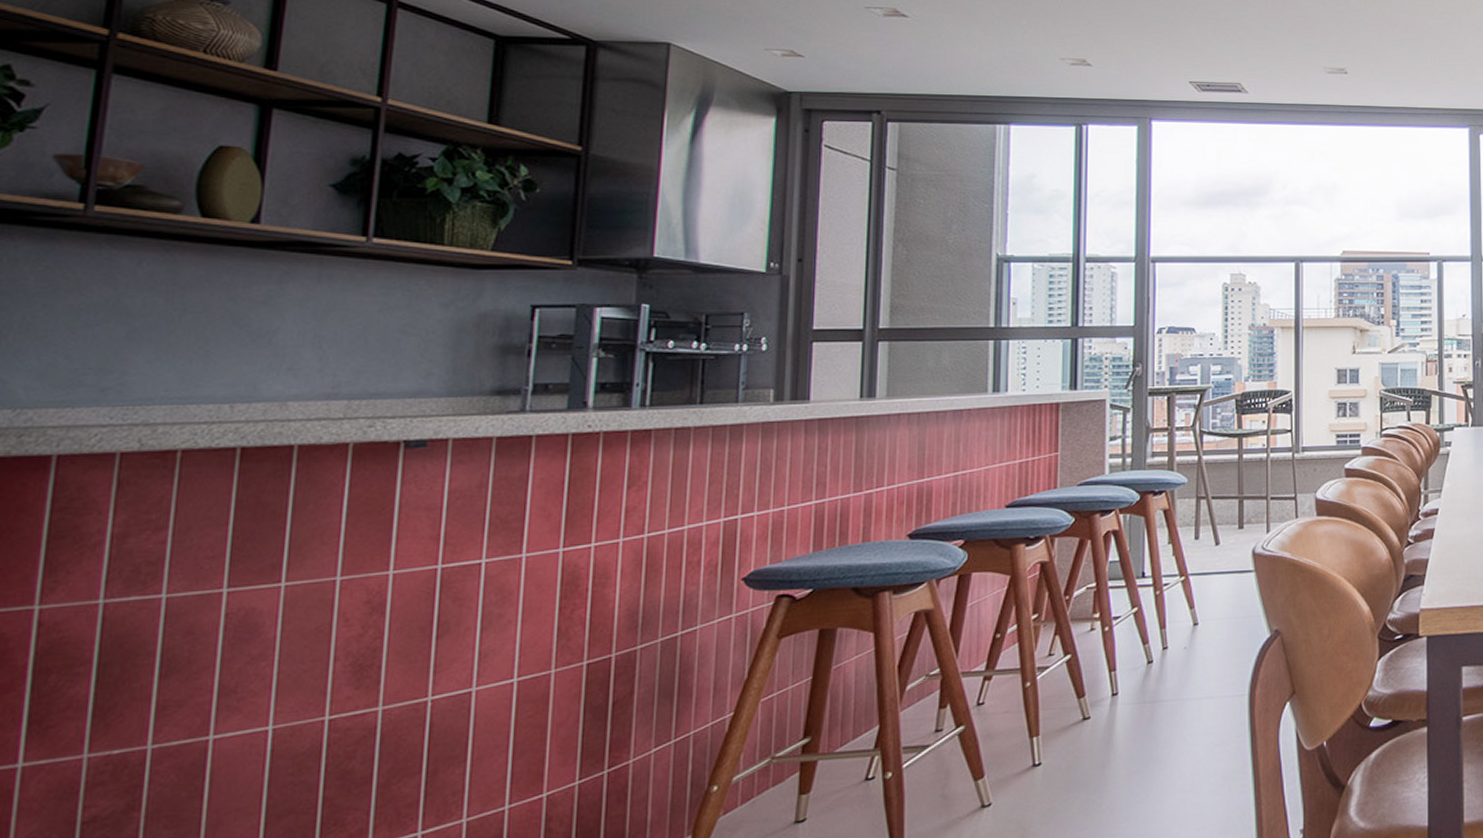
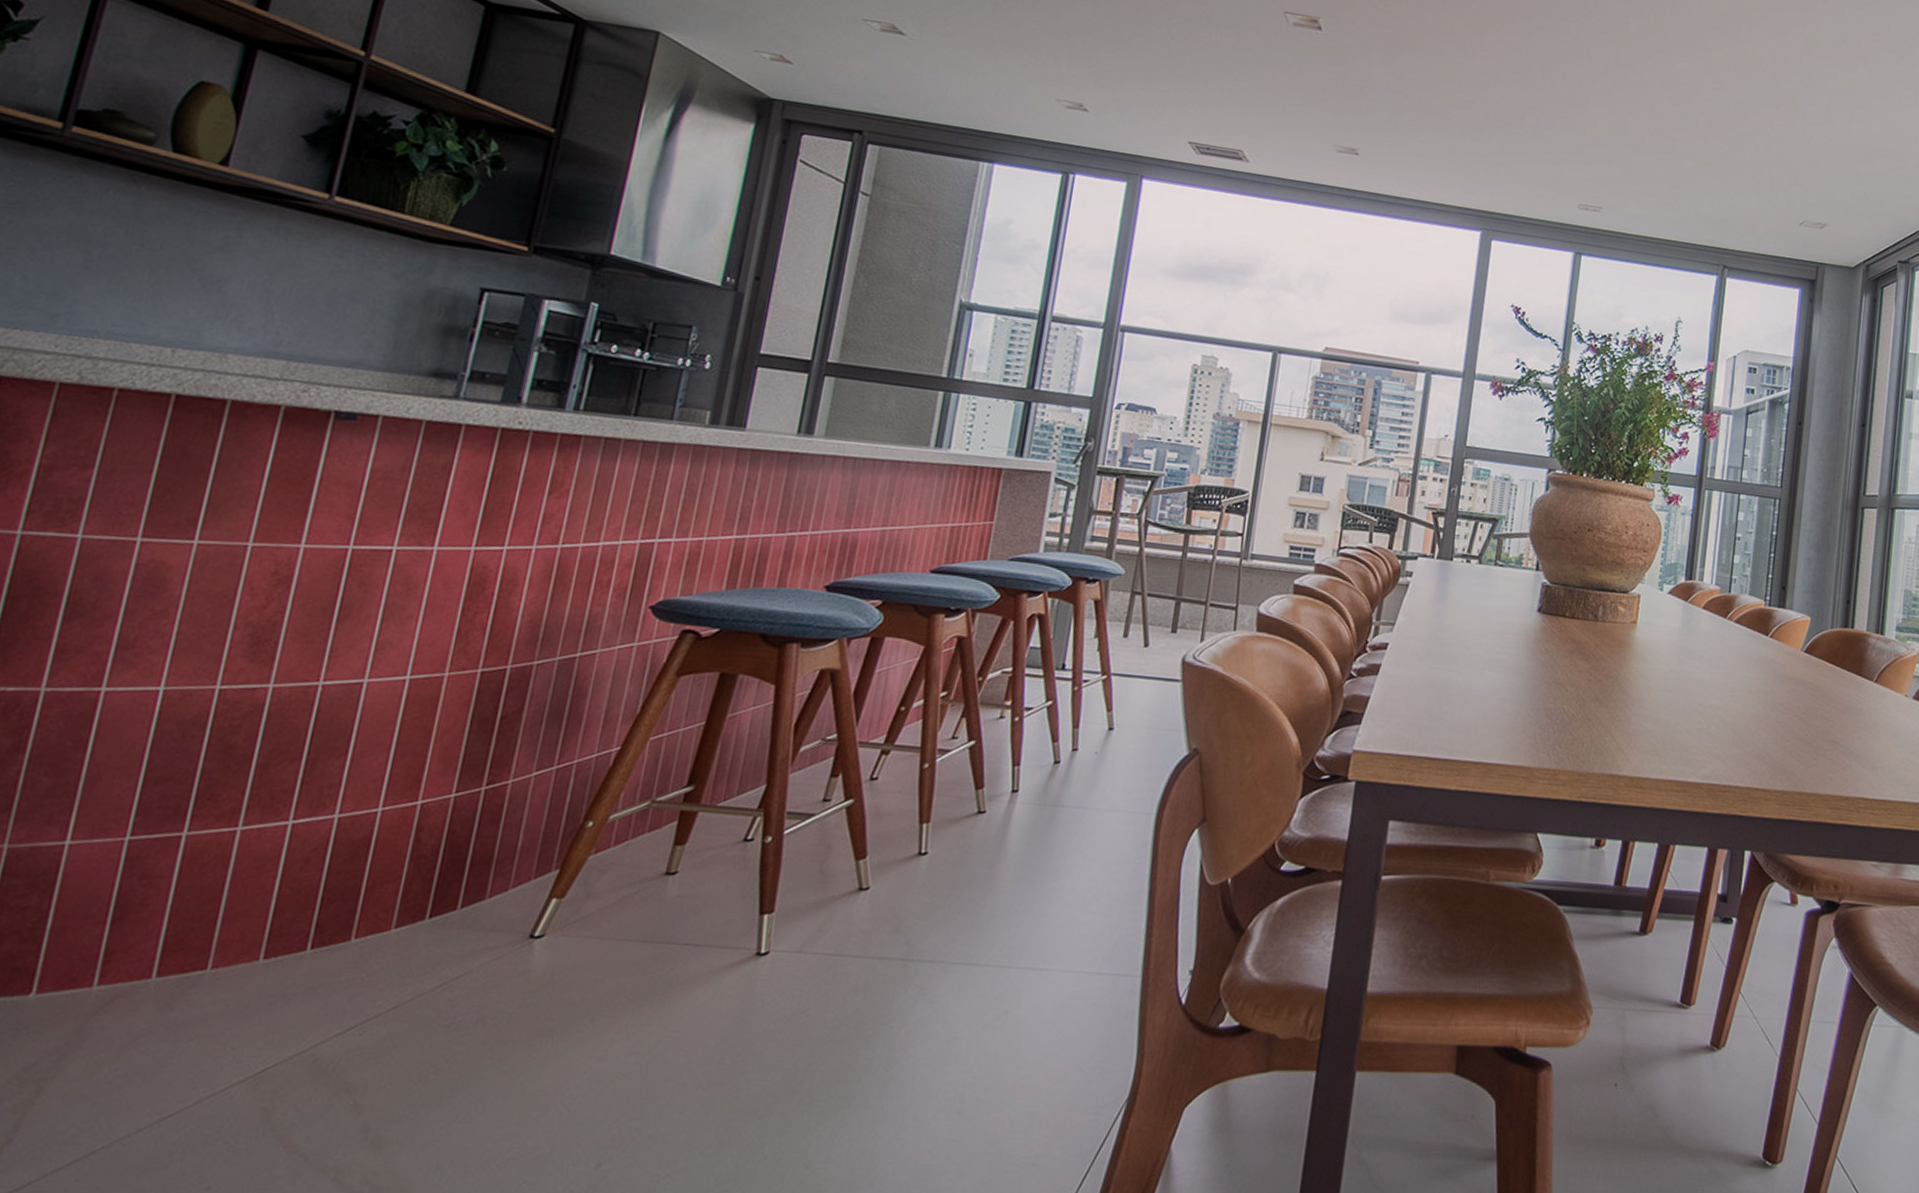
ceramic bowl: present [50,153,146,189] -> none [38,68,127,112]

